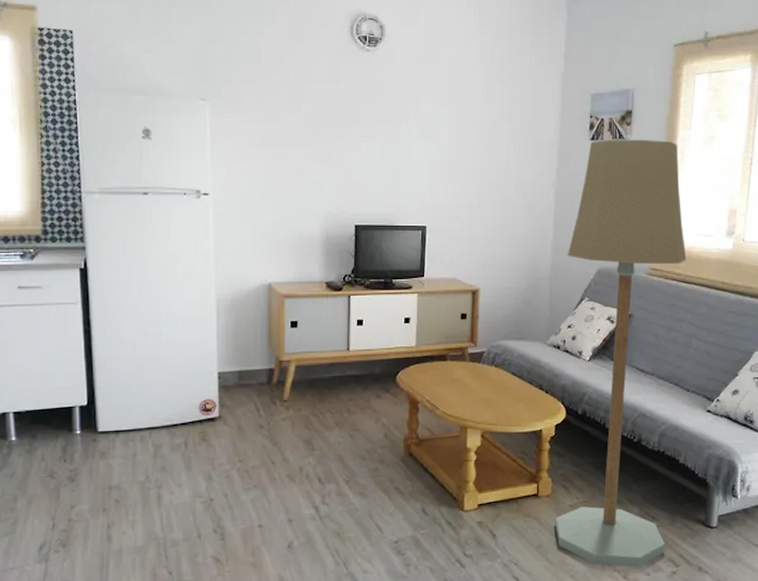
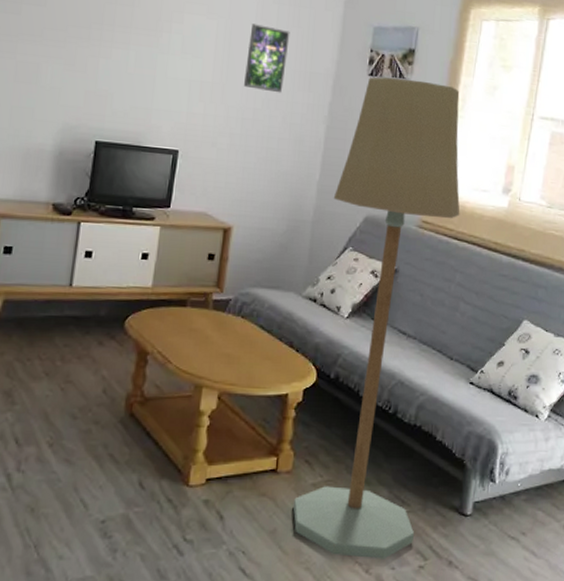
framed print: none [478,105,515,166] -> present [244,24,290,93]

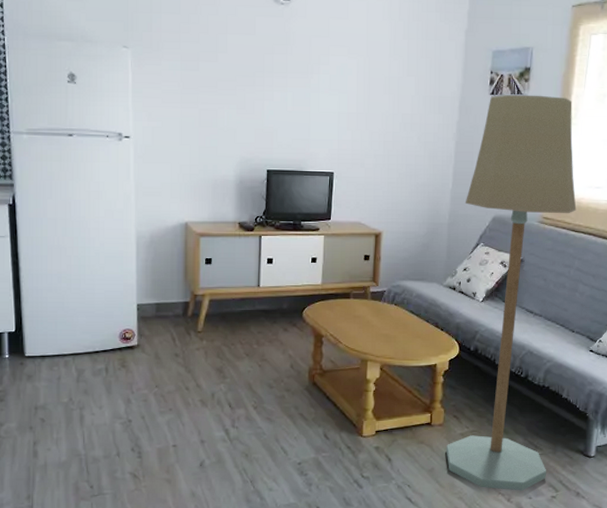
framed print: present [244,24,290,93] -> none [384,59,420,117]

